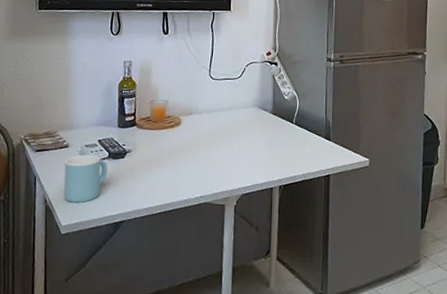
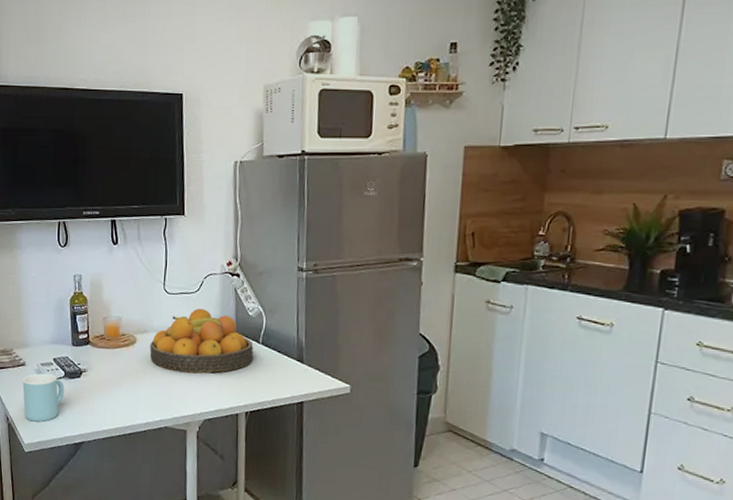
fruit bowl: none [193,93,288,152] -> present [150,309,254,373]

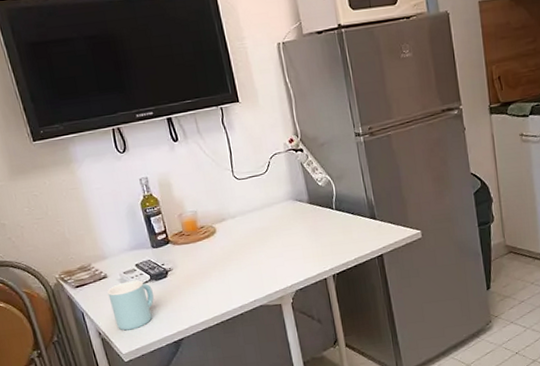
fruit bowl: present [150,309,254,373] -> none [230,188,331,252]

